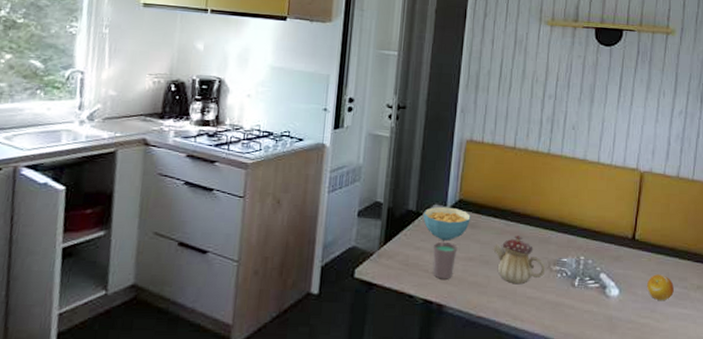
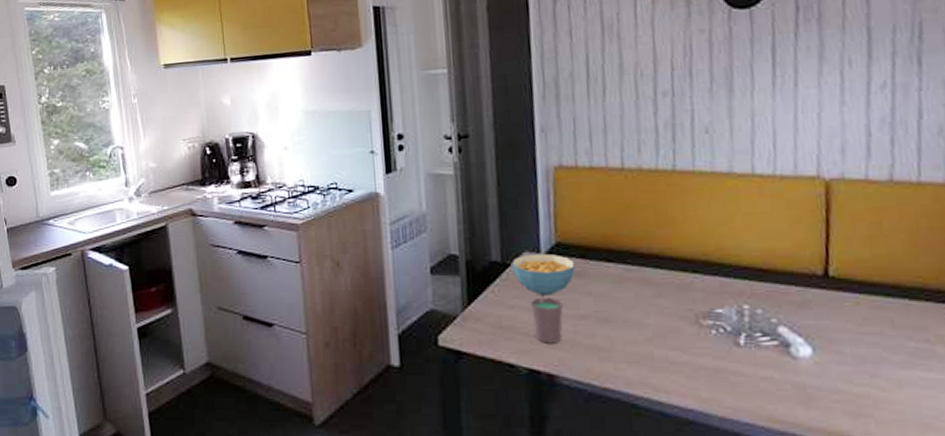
teapot: present [493,235,546,285] -> none [612,283,693,346]
fruit: present [647,274,674,301] -> none [858,324,907,362]

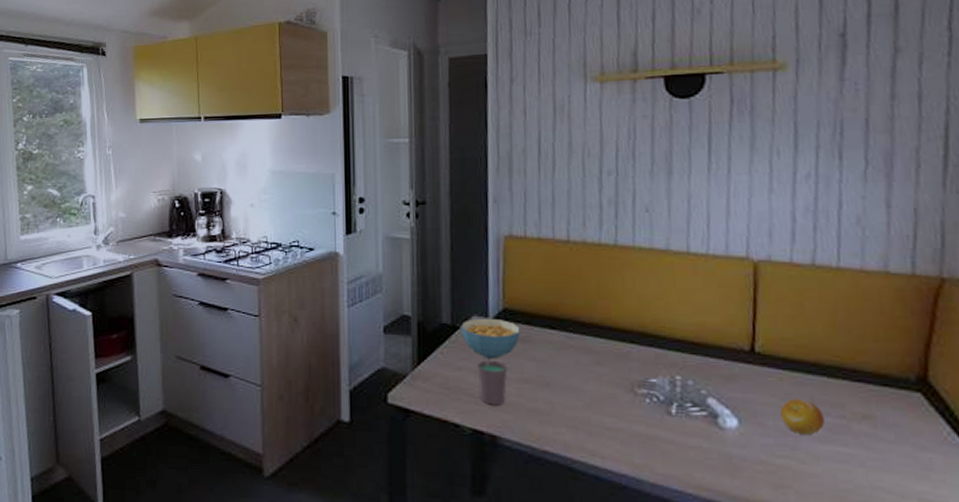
fruit: none [858,324,907,362] -> present [780,399,825,436]

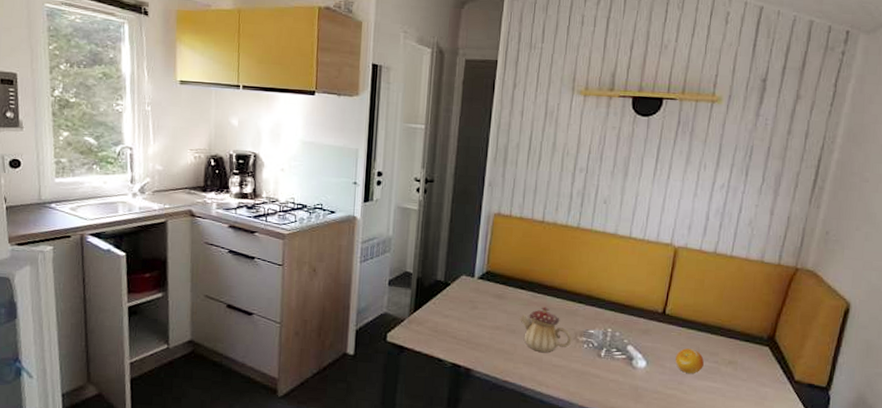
cereal bowl: present [461,318,520,358] -> none [451,277,498,310]
cup: present [478,360,508,406] -> none [460,310,485,346]
teapot: none [554,351,628,412] -> present [520,307,572,353]

